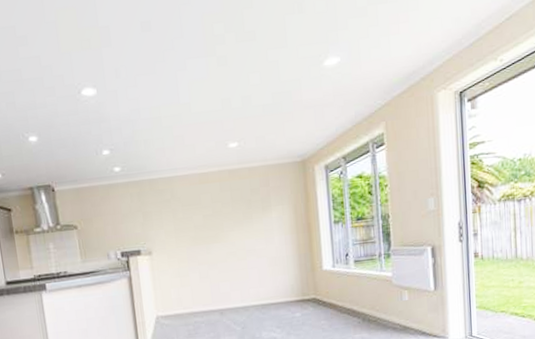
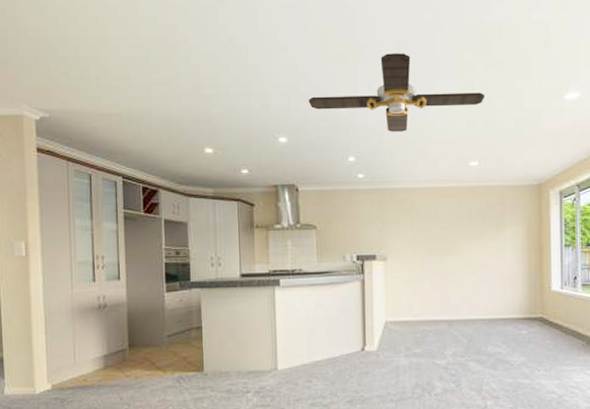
ceiling fan: none [54,32,240,120] -> present [308,52,485,132]

